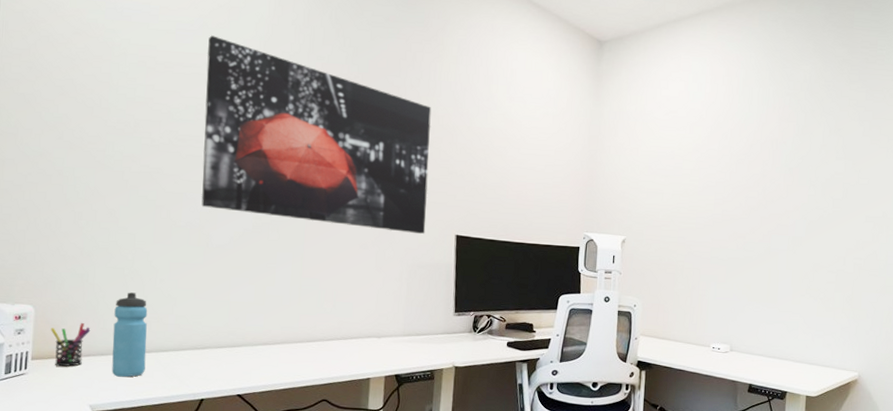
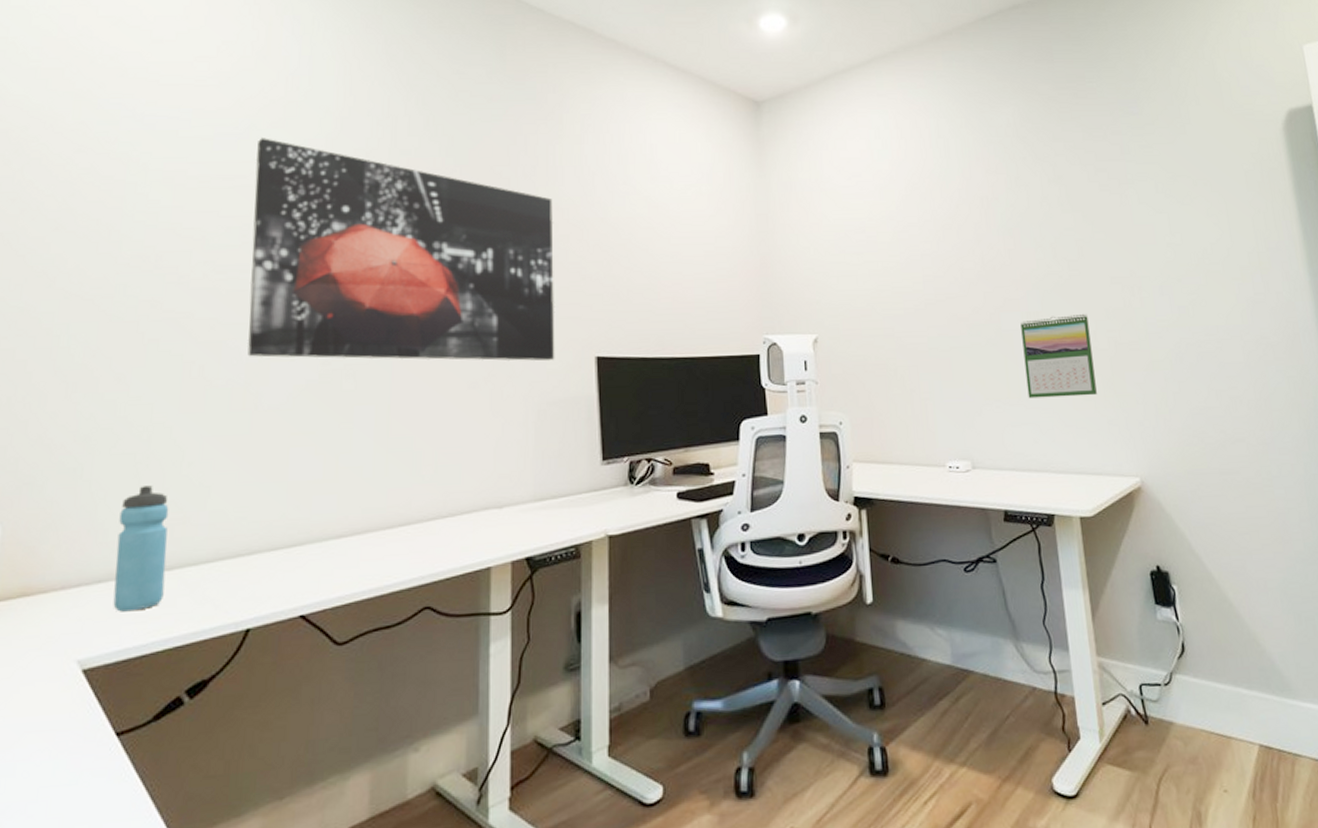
pen holder: present [50,323,91,367] -> none [23,538,84,608]
calendar: none [782,242,841,307] -> present [1020,313,1097,399]

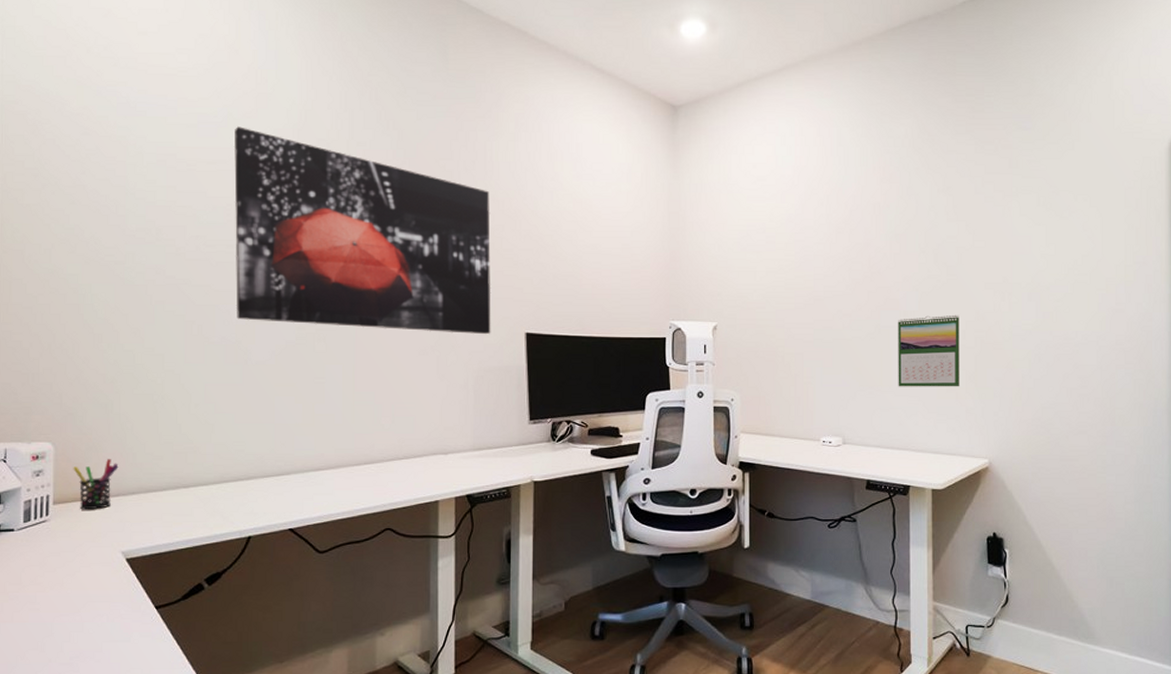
pen holder: none [23,538,84,608] -> present [73,459,119,510]
water bottle: present [113,485,169,612] -> none [144,421,183,518]

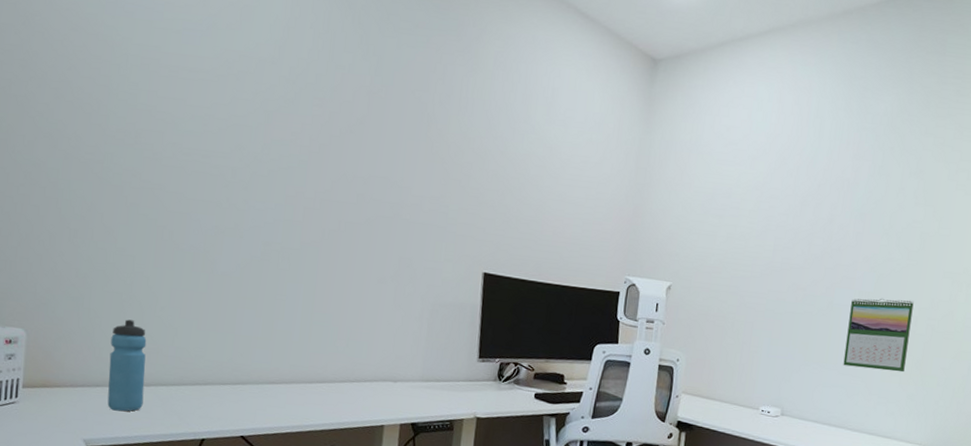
pen holder: present [73,459,119,510] -> none [43,350,86,397]
water bottle: none [144,421,183,518] -> present [107,319,147,412]
wall art: present [234,126,491,335] -> none [206,37,462,270]

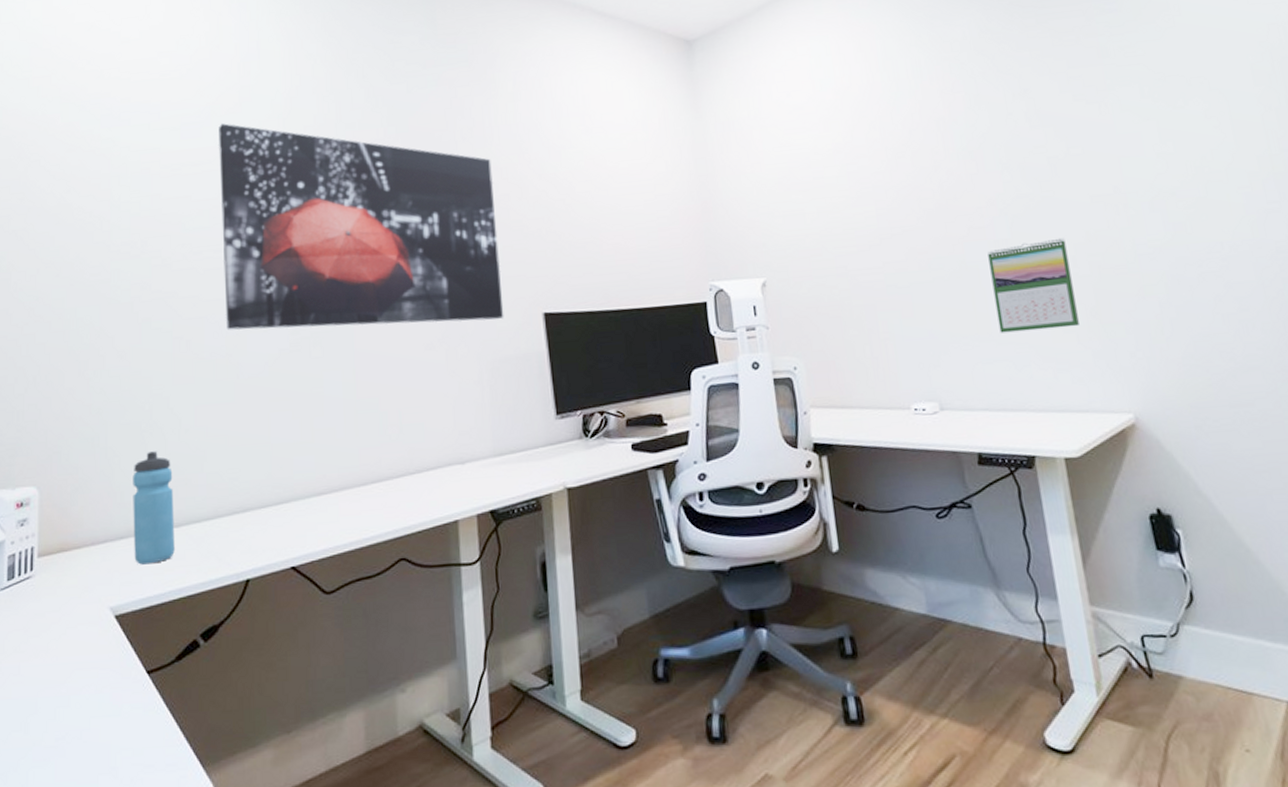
wall art: none [206,37,462,270] -> present [219,123,504,330]

